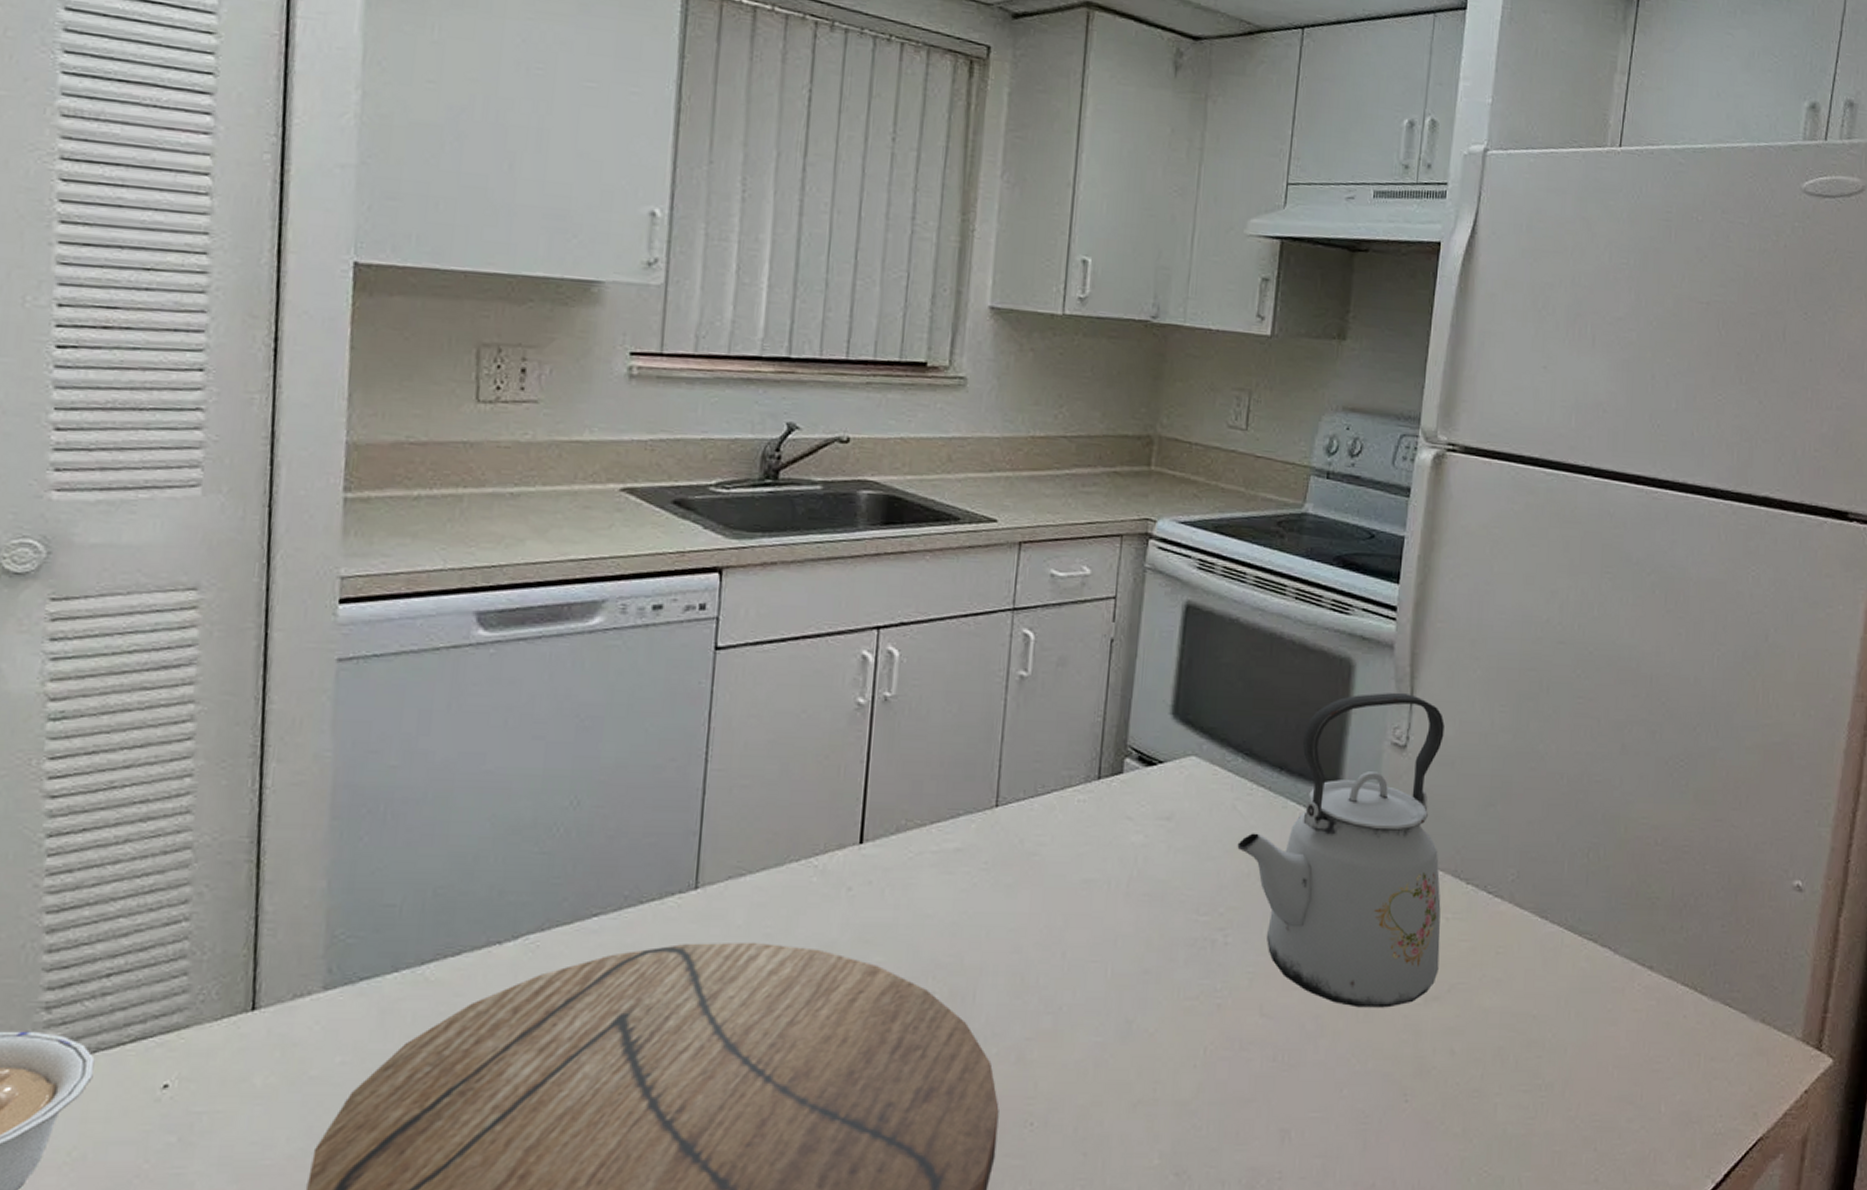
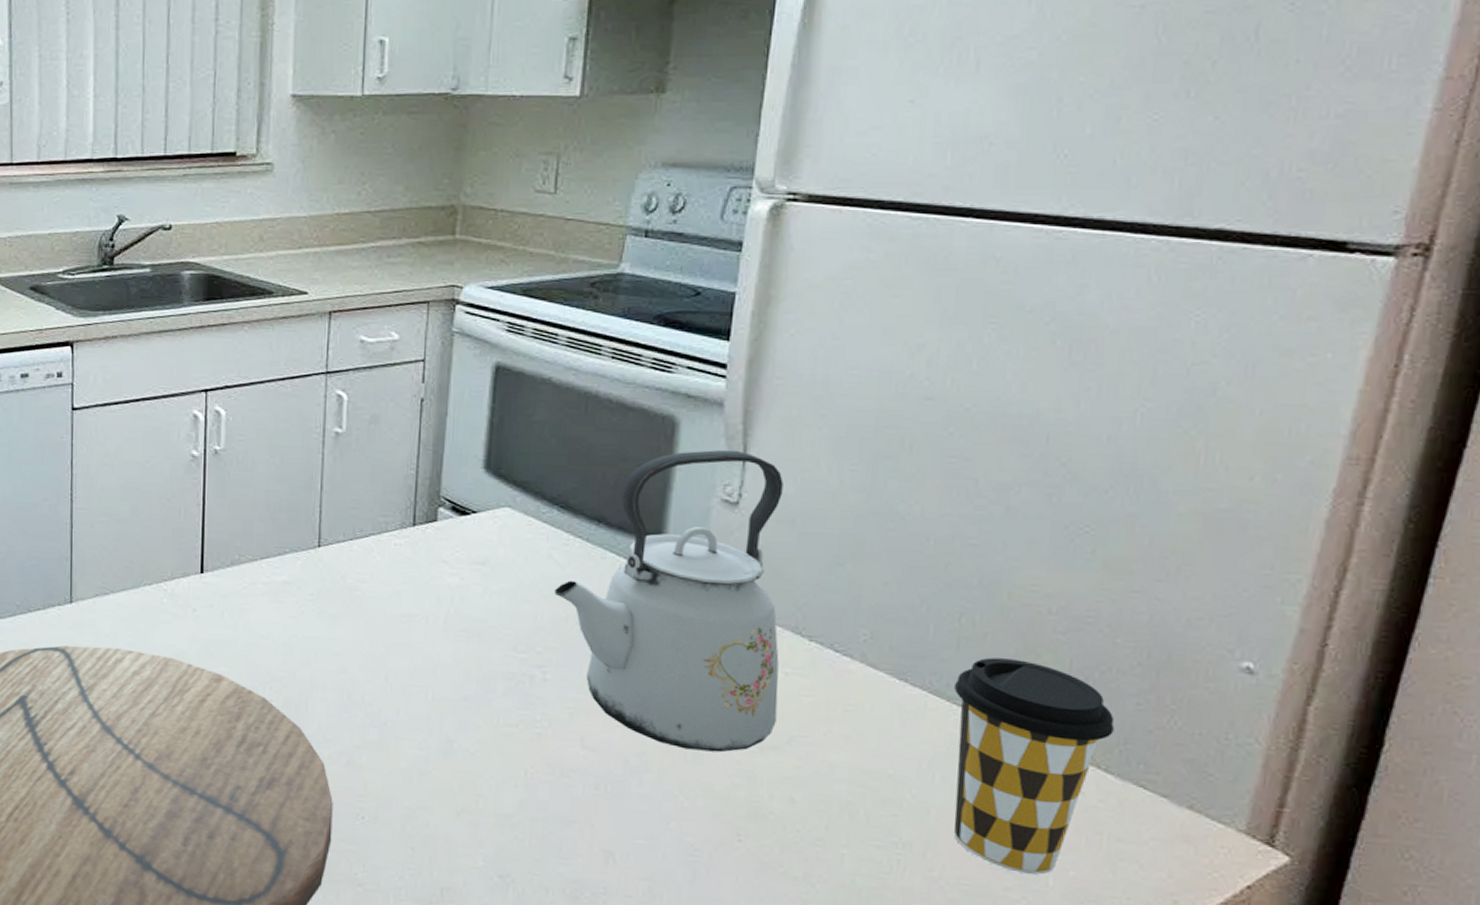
coffee cup: none [1585,890,1706,1103] -> present [954,657,1115,875]

